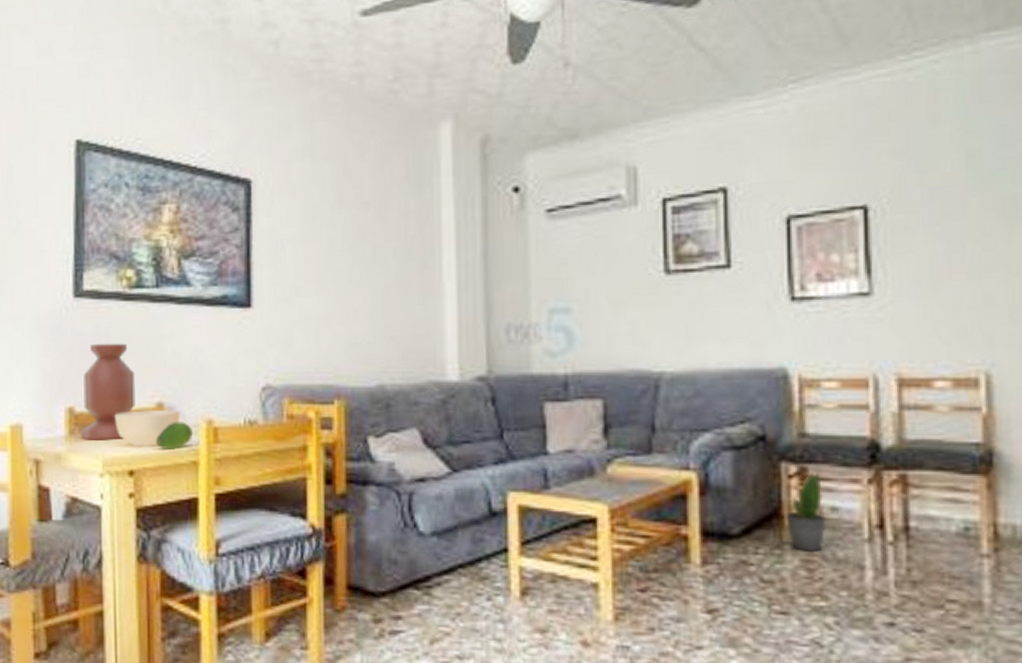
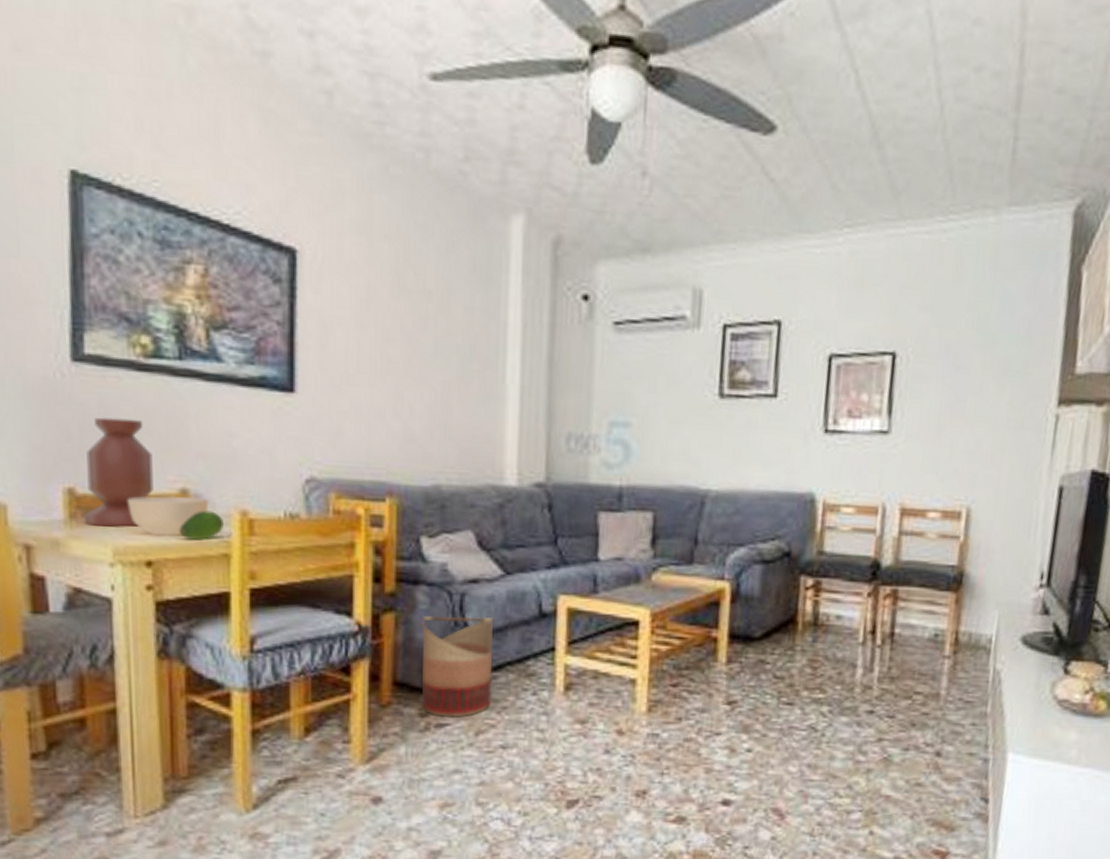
basket: none [372,516,445,624] -> present [421,615,494,717]
potted plant: present [786,473,826,553] -> none [800,586,832,654]

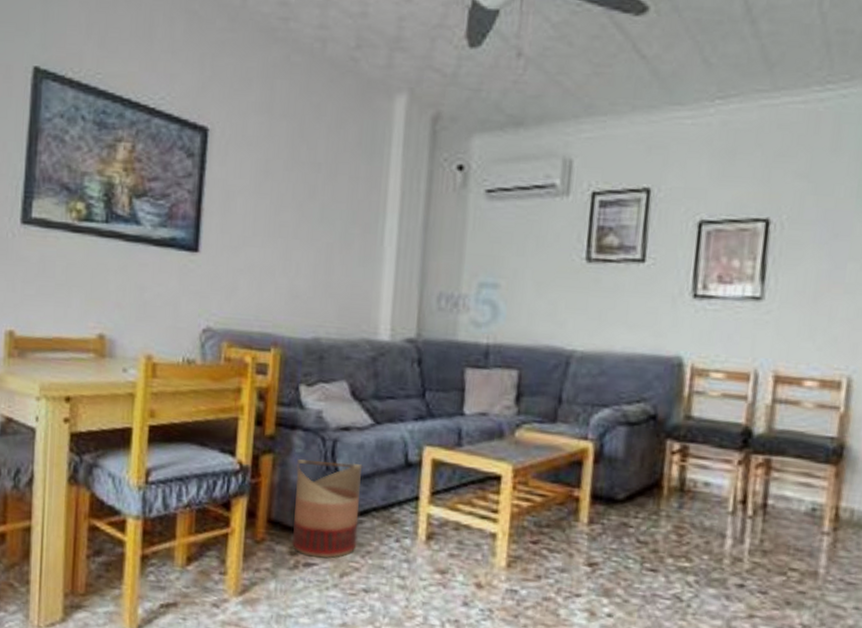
vase: present [84,417,153,528] -> none [20,271,78,366]
bowl: present [127,495,209,537] -> none [54,340,121,376]
fruit: present [178,510,224,540] -> none [94,354,131,380]

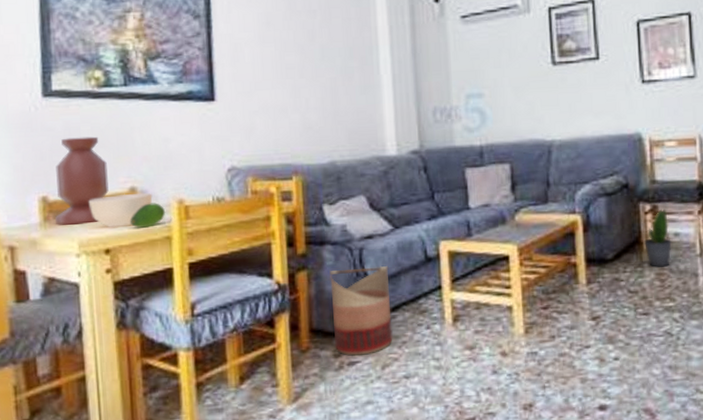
vase: none [20,271,78,366] -> present [55,136,109,226]
bowl: none [54,340,121,376] -> present [88,193,153,228]
fruit: none [94,354,131,380] -> present [129,203,165,228]
potted plant: none [665,451,699,521] -> present [644,209,672,268]

